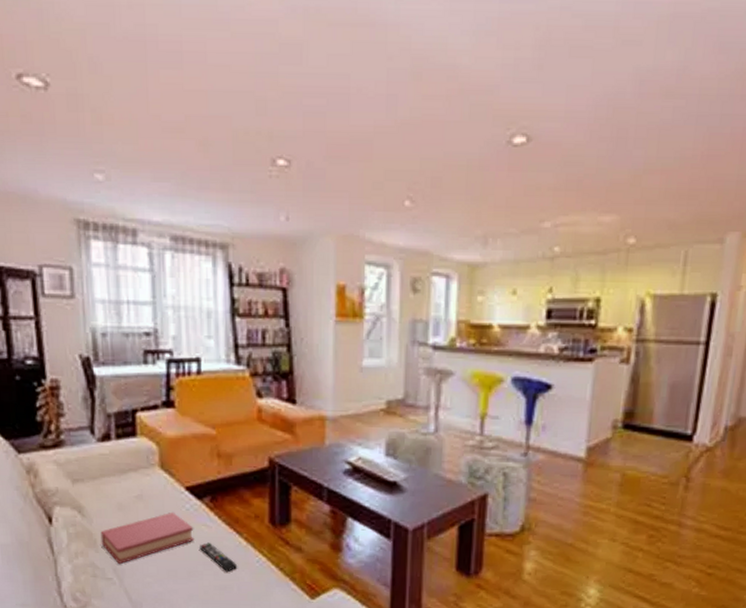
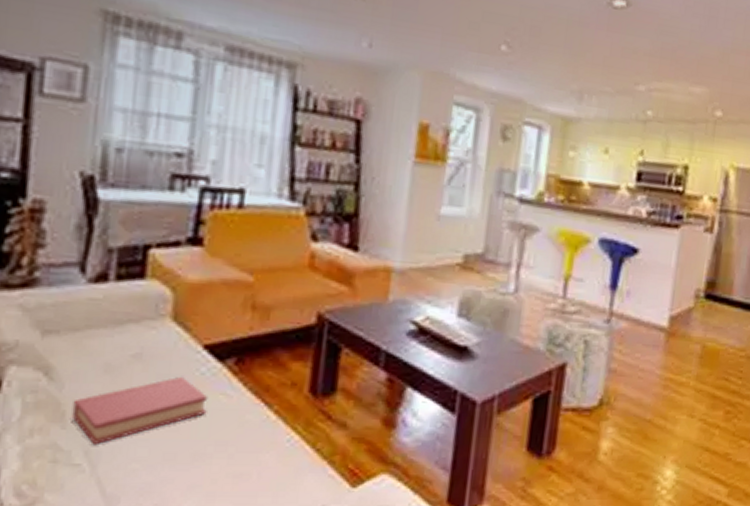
remote control: present [200,542,237,573] -> none [213,416,260,455]

